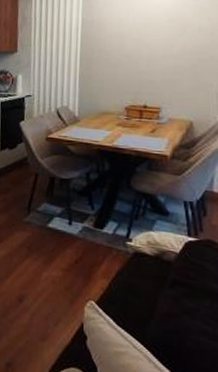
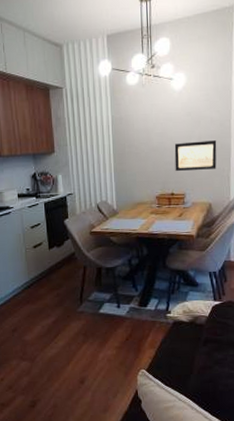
wall art: none [150,50,205,83] -> present [174,140,217,171]

